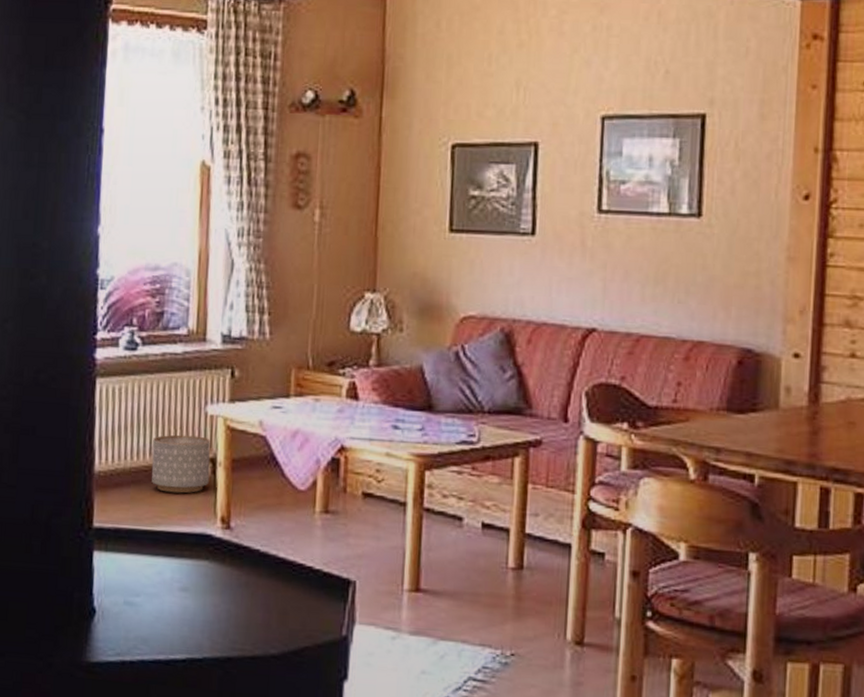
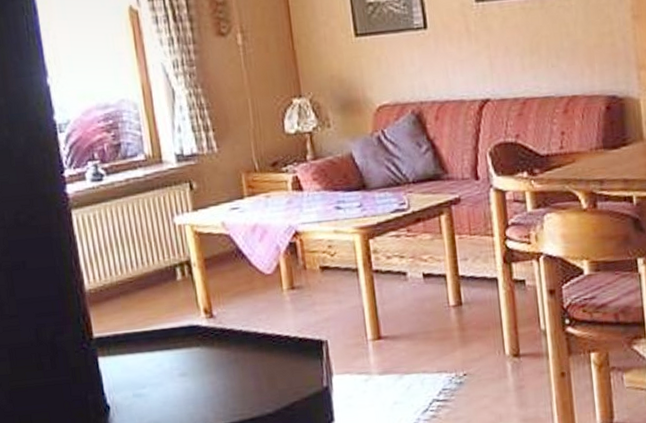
planter: present [151,434,211,494] -> none [132,244,188,297]

